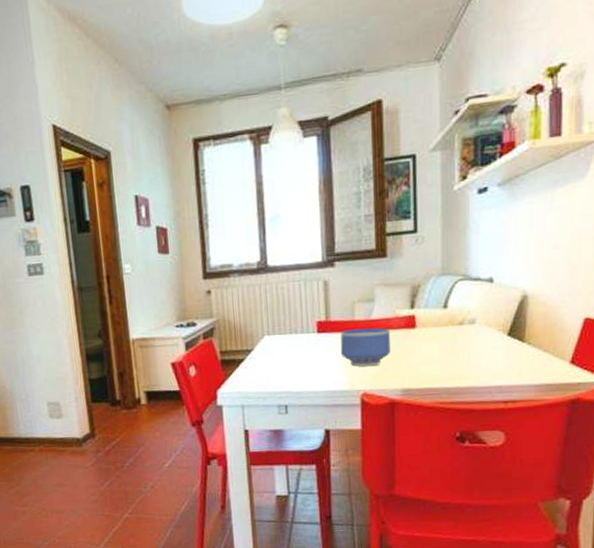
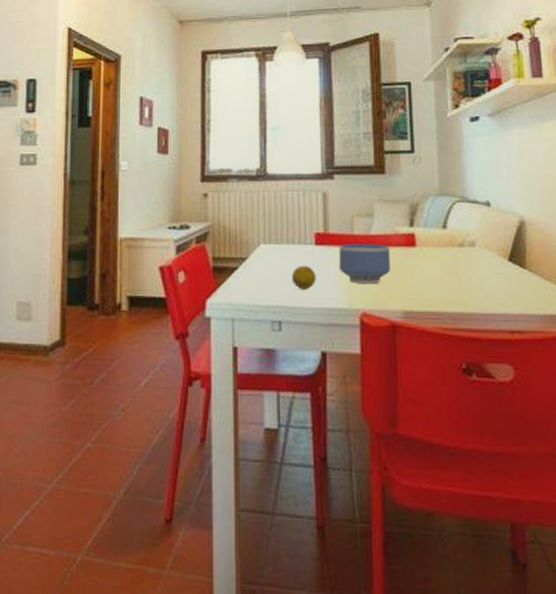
fruit: none [295,352,319,376] -> present [291,265,316,290]

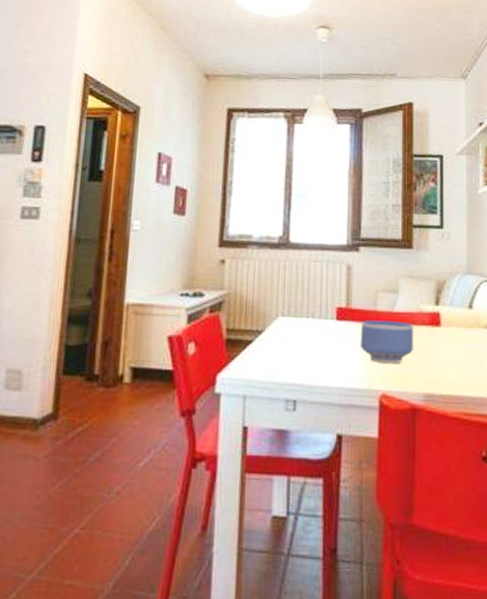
fruit: present [291,265,316,290] -> none [309,341,336,368]

